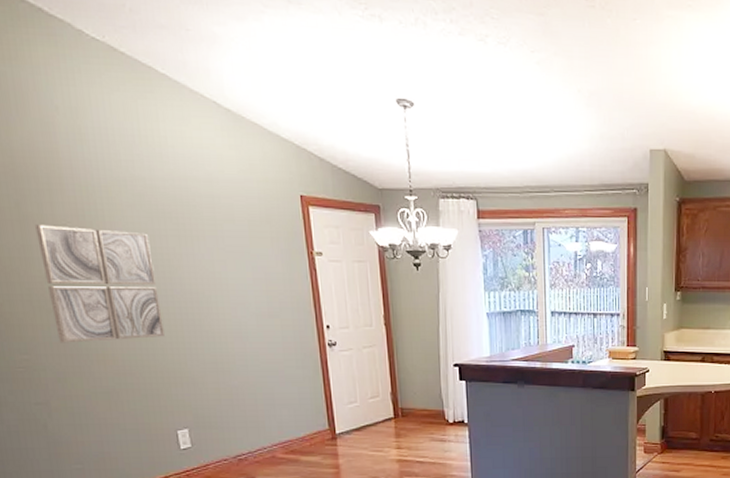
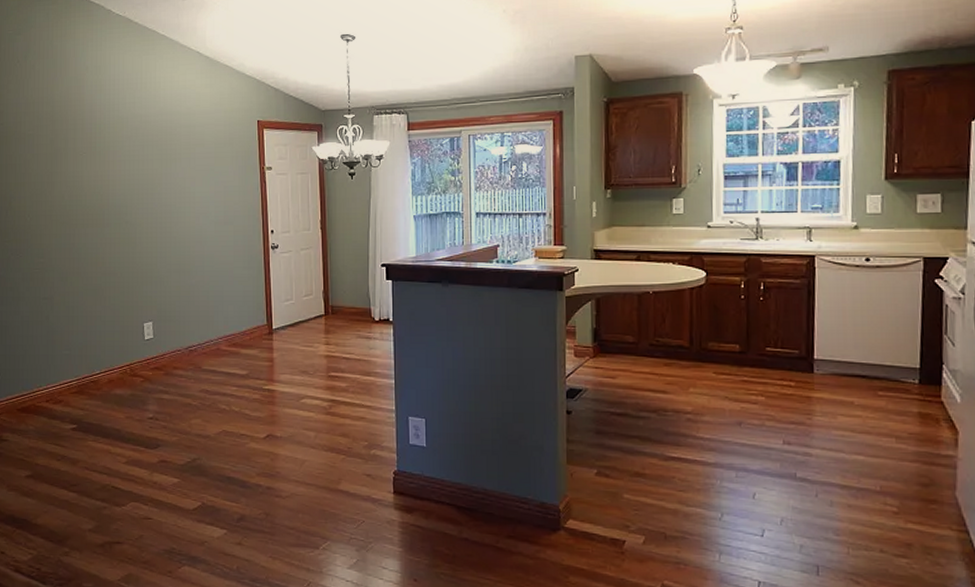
wall art: present [35,224,164,343] -> none [61,156,142,249]

